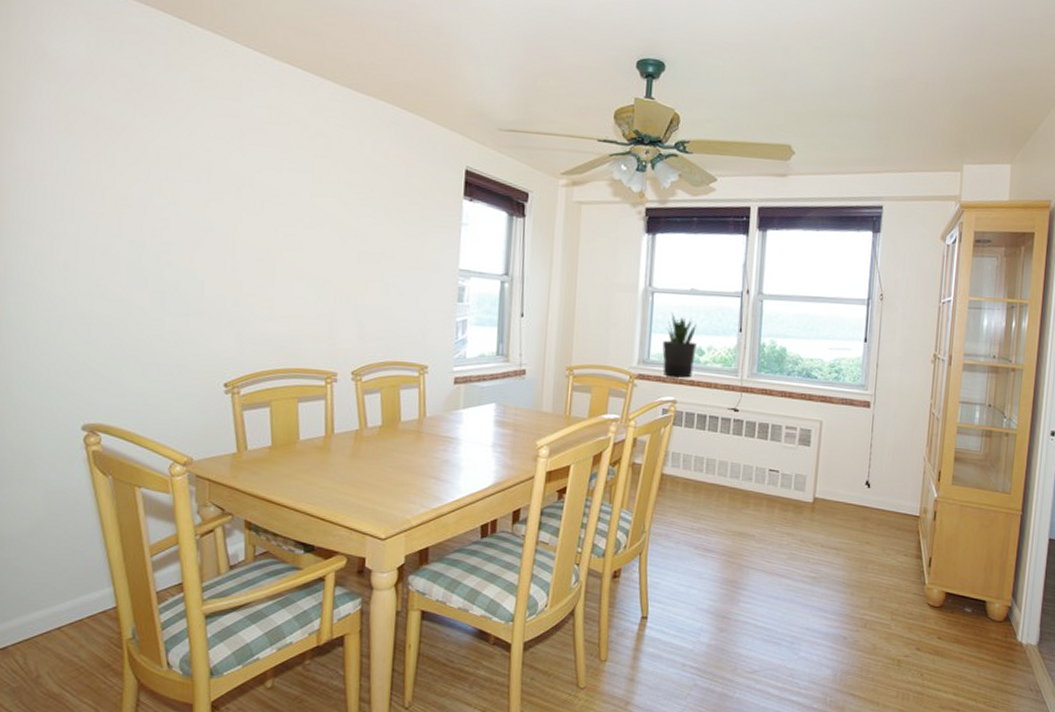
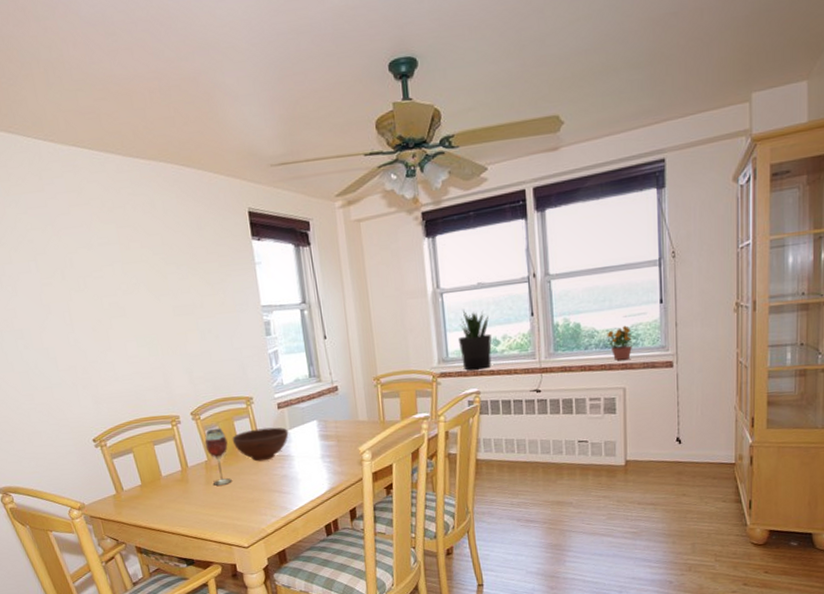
wineglass: none [360,393,388,461] -> present [204,427,232,486]
bowl: none [393,402,461,440] -> present [232,427,289,462]
flowerpot: none [810,358,835,392] -> present [607,325,633,360]

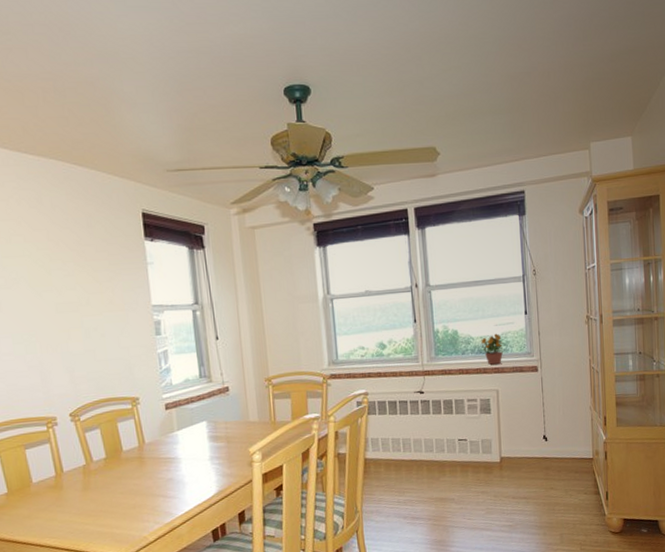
wineglass: present [204,427,232,486] -> none [83,429,112,492]
bowl: present [232,427,289,462] -> none [114,428,176,465]
planter: present [459,309,492,370] -> none [348,314,379,372]

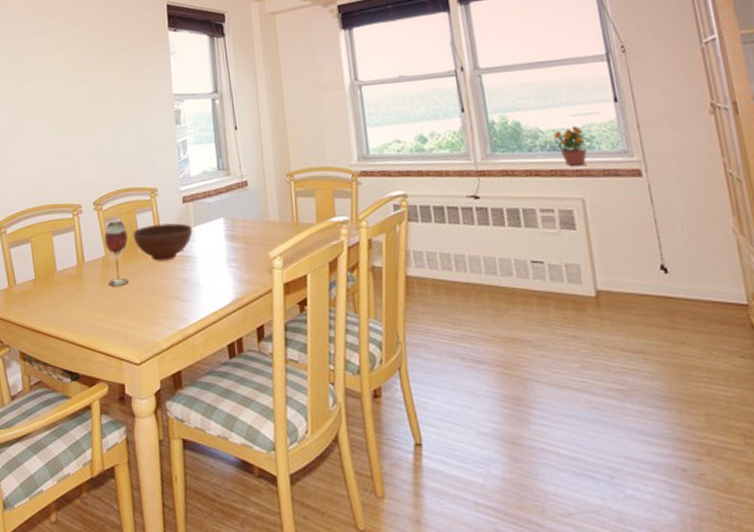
wineglass: none [83,429,112,492] -> present [104,220,129,286]
bowl: none [114,428,176,465] -> present [133,223,193,261]

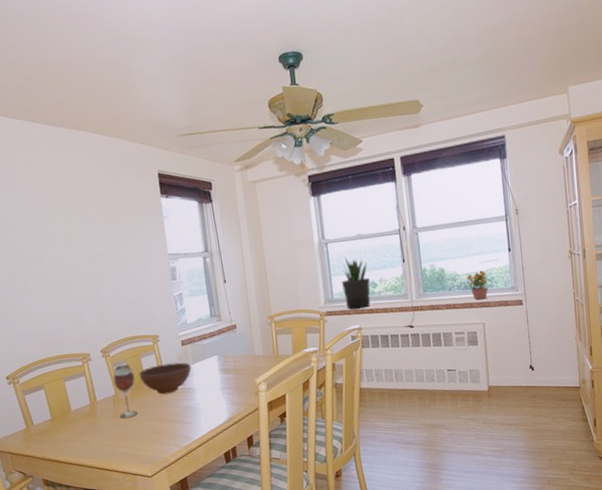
planter: none [380,103,419,170] -> present [342,256,371,309]

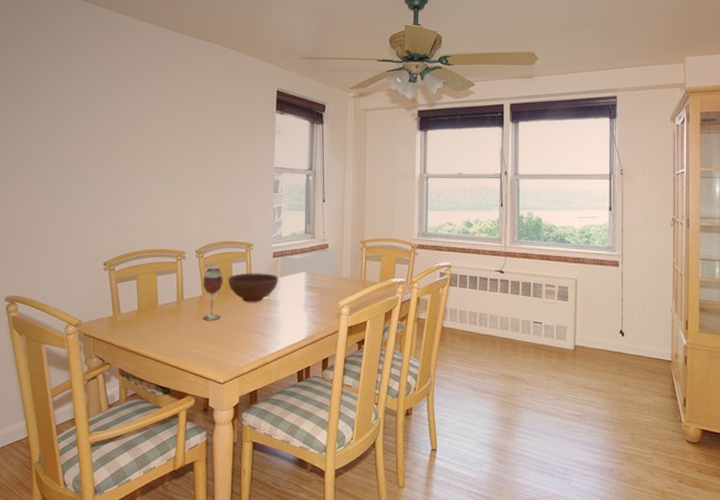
planter: present [342,256,371,309] -> none [437,193,465,246]
flowerpot: present [466,270,489,300] -> none [563,225,586,254]

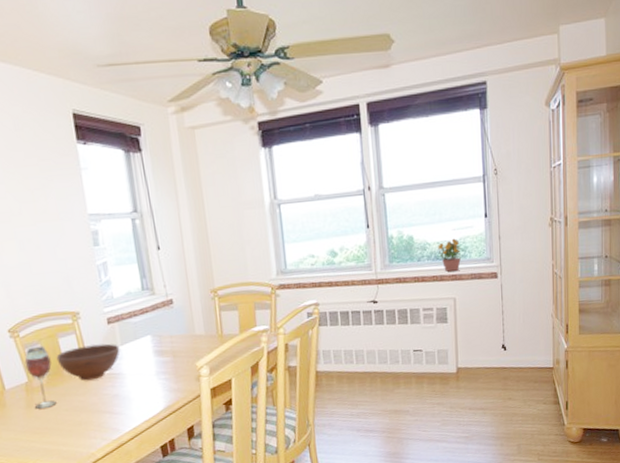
flowerpot: none [563,225,586,254] -> present [438,238,462,272]

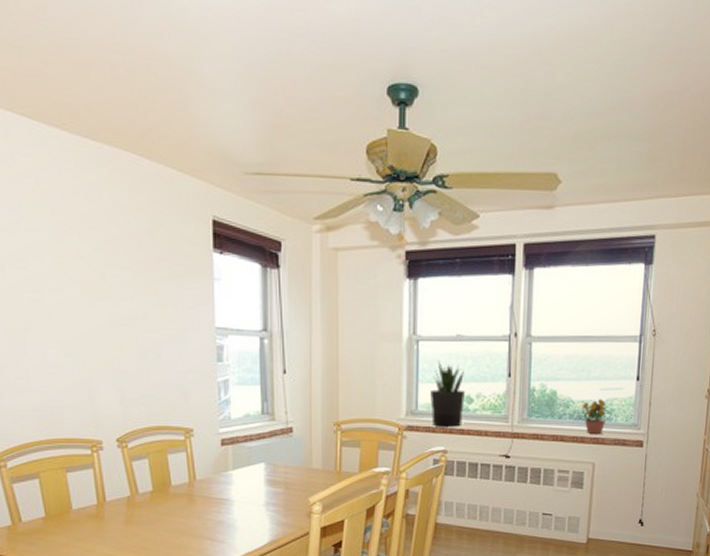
wineglass: present [24,345,57,409] -> none [129,460,157,526]
bowl: present [56,343,120,381] -> none [163,466,231,503]
planter: none [297,220,330,282] -> present [430,360,465,427]

